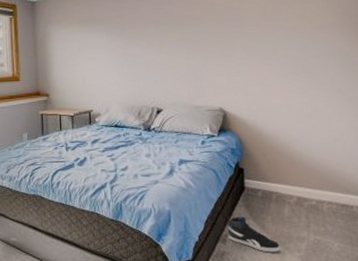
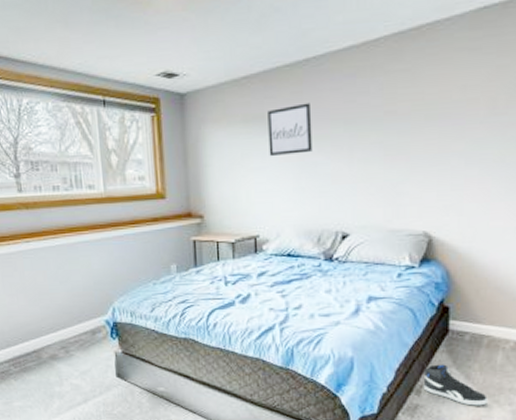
wall art: none [98,9,132,49] -> present [268,102,313,157]

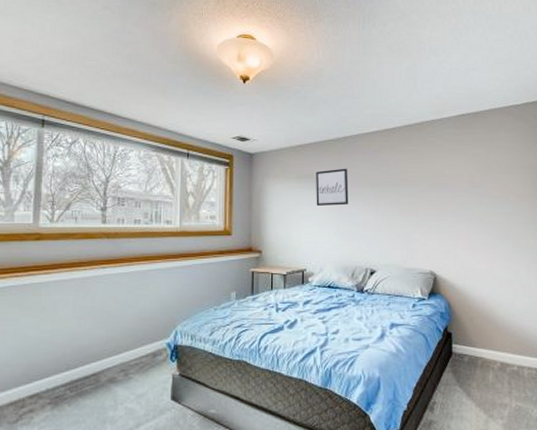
sneaker: present [423,364,488,406] -> none [435,383,485,421]

